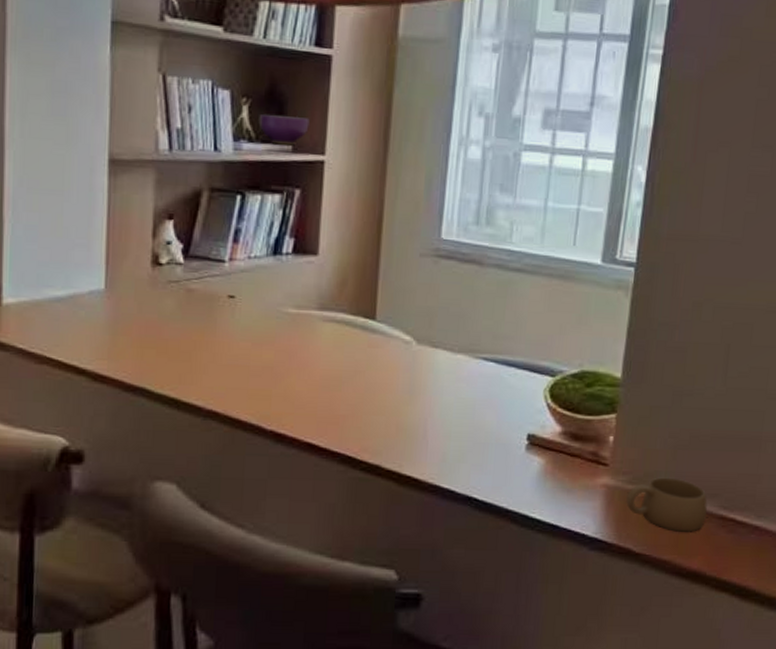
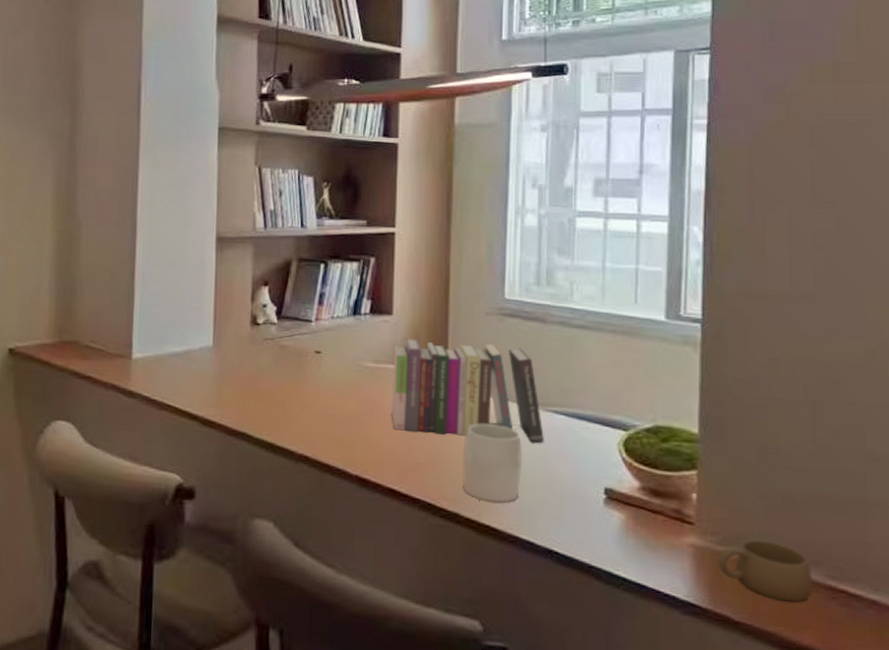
bowl: present [258,114,310,145] -> none [337,195,381,220]
books: none [312,280,472,392] -> present [391,337,544,444]
mug: none [385,372,450,454] -> present [462,423,523,504]

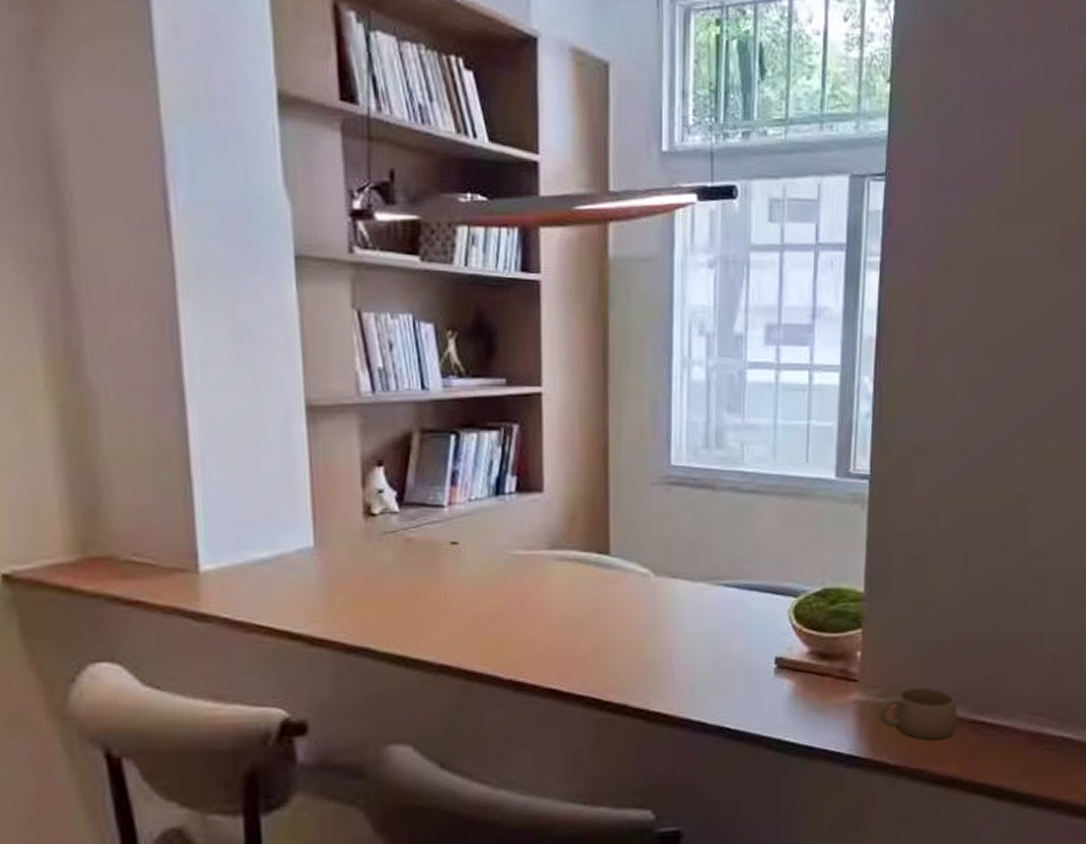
books: present [391,337,544,444] -> none [546,516,715,625]
mug: present [462,423,523,504] -> none [628,605,693,689]

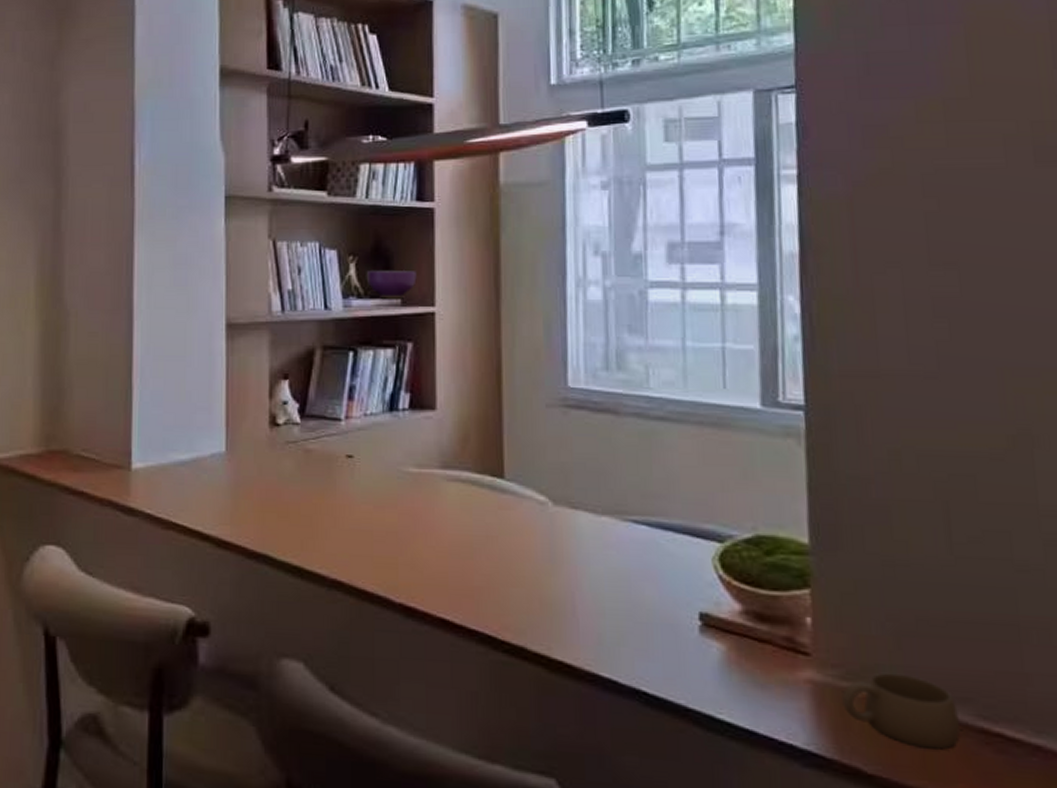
bowl: none [467,348,522,378] -> present [366,271,417,299]

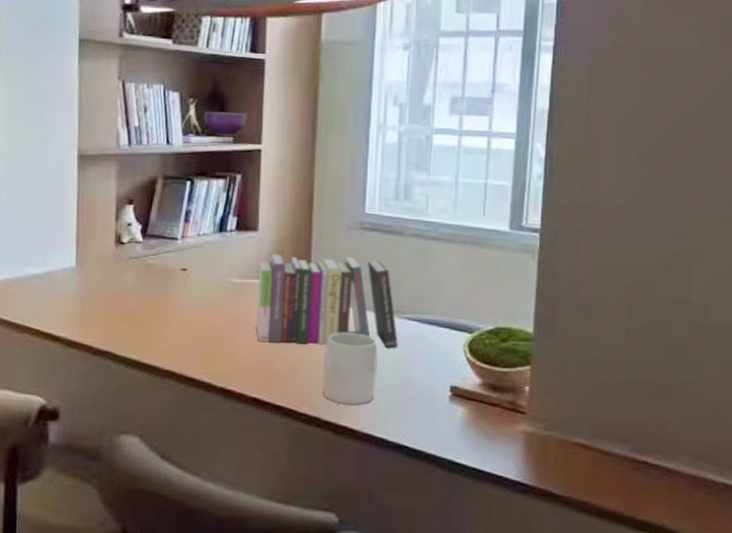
books: none [438,436,623,560] -> present [255,253,398,349]
mug: none [525,537,599,635] -> present [322,333,379,406]
cup: present [842,672,960,750] -> none [544,423,620,475]

